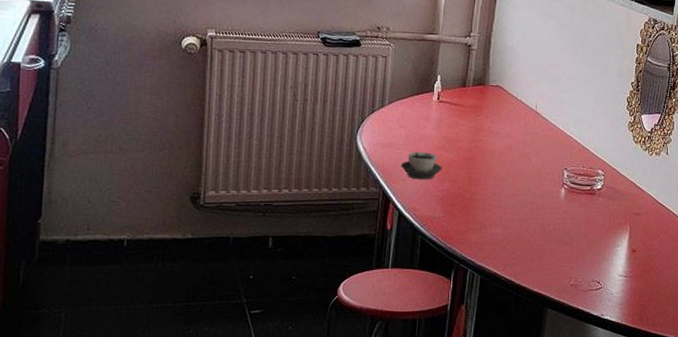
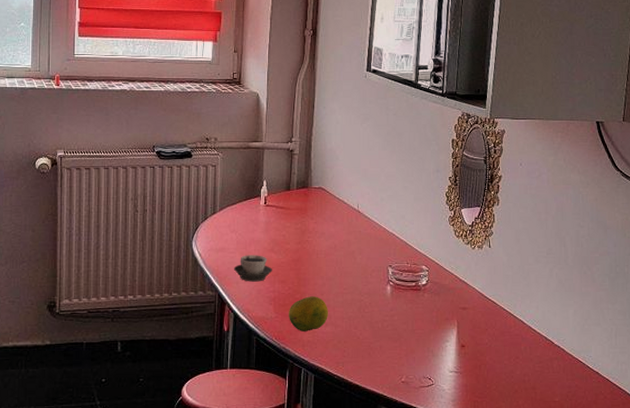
fruit: none [457,196,499,232] -> present [289,296,328,331]

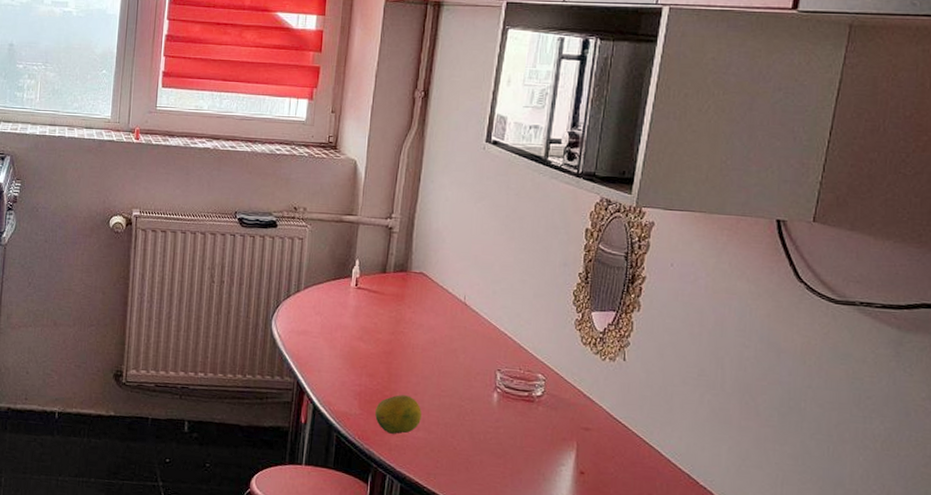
cup: present [233,255,272,282] -> none [315,341,360,373]

